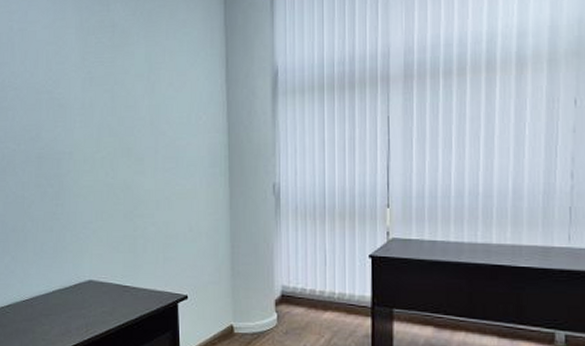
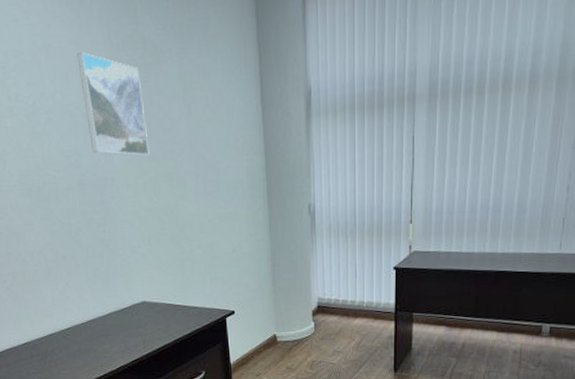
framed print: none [48,36,110,132] -> present [76,52,150,156]

